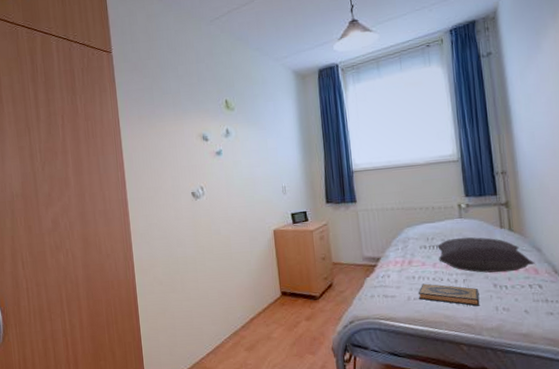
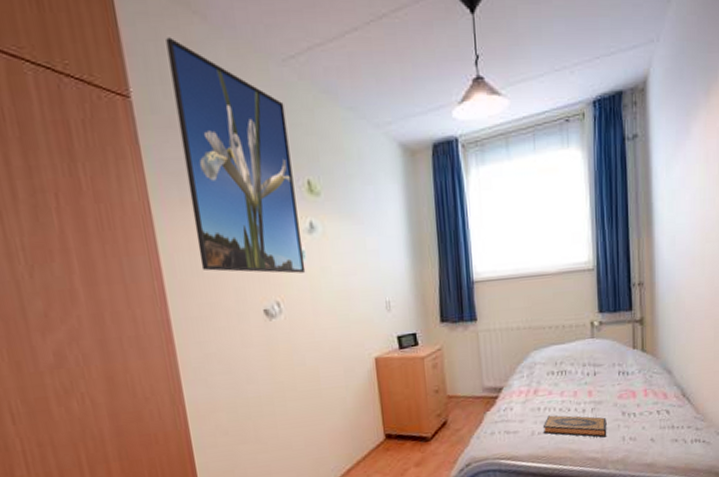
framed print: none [136,13,223,166] -> present [165,37,306,274]
pillow: present [437,237,535,273] -> none [566,359,665,400]

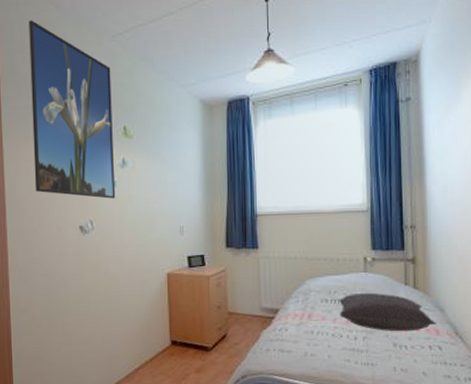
hardback book: present [542,415,607,438] -> none [315,339,378,366]
pillow: none [566,359,665,400] -> present [339,292,437,332]

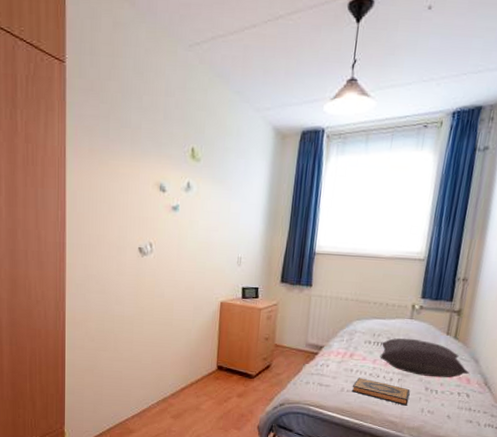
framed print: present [28,20,116,199] -> none [96,17,184,223]
hardback book: none [315,339,378,366] -> present [351,377,411,406]

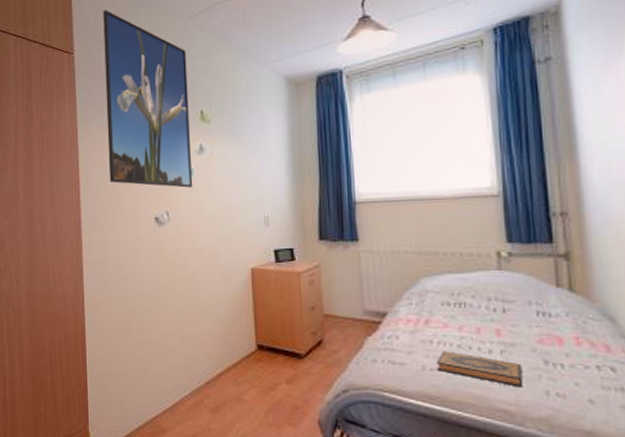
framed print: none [96,17,184,223] -> present [103,9,193,188]
pillow: present [380,338,470,378] -> none [465,295,606,346]

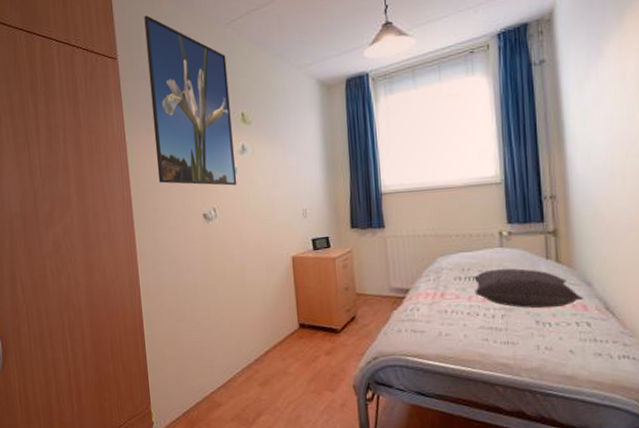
hardback book: present [436,351,523,387] -> none [450,318,519,345]
pillow: none [465,295,606,346] -> present [474,268,584,309]

